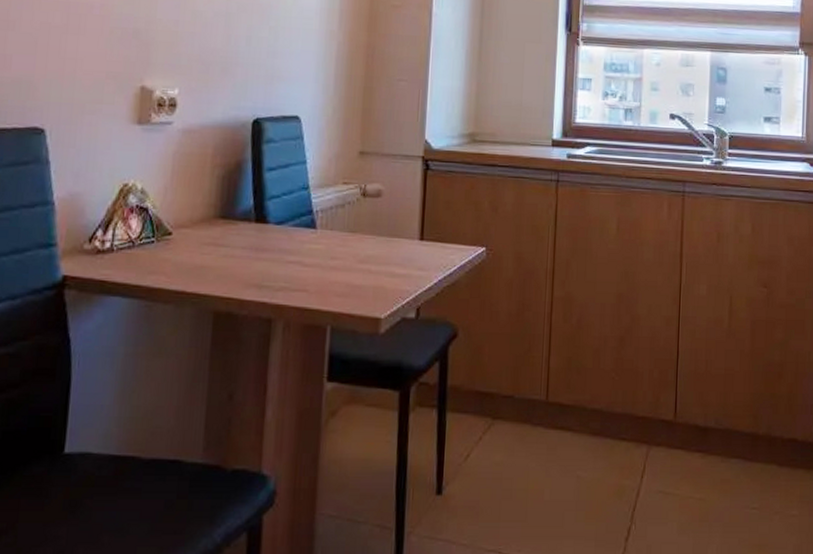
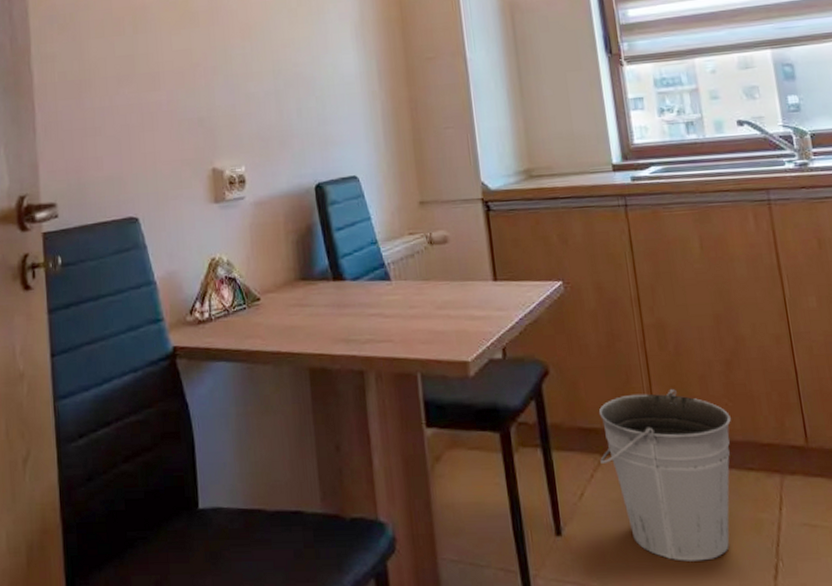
bucket: none [491,360,615,523] -> present [598,389,731,561]

